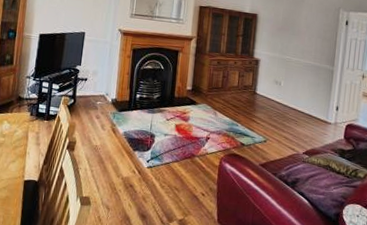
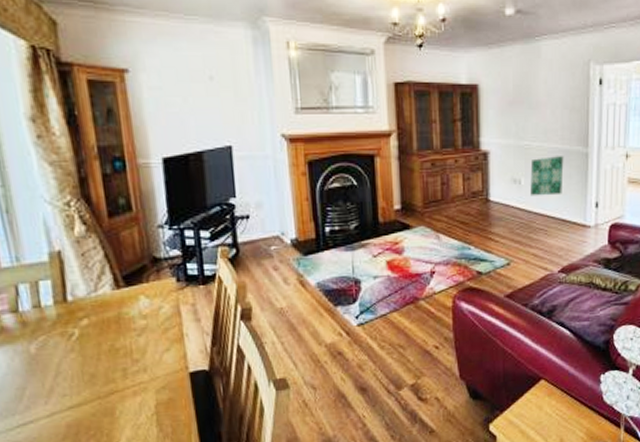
wall art: none [287,69,315,97] -> present [530,156,564,196]

